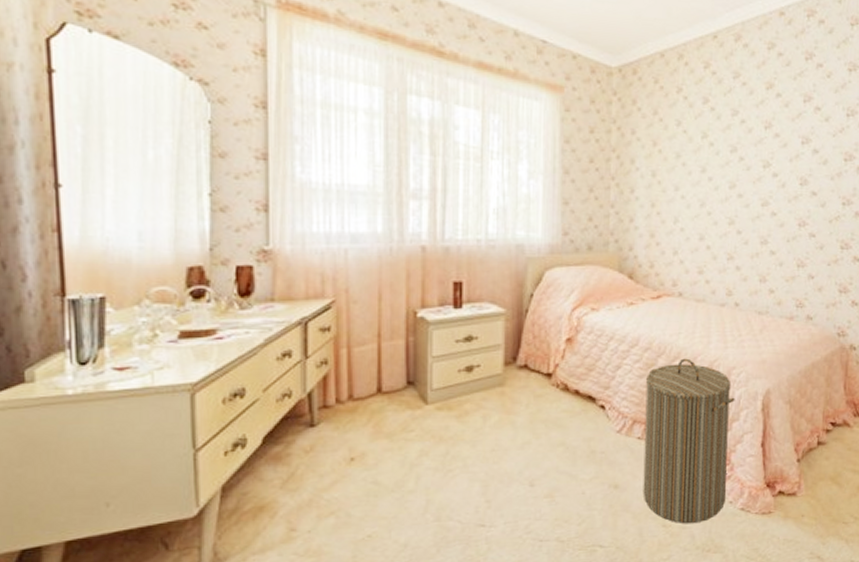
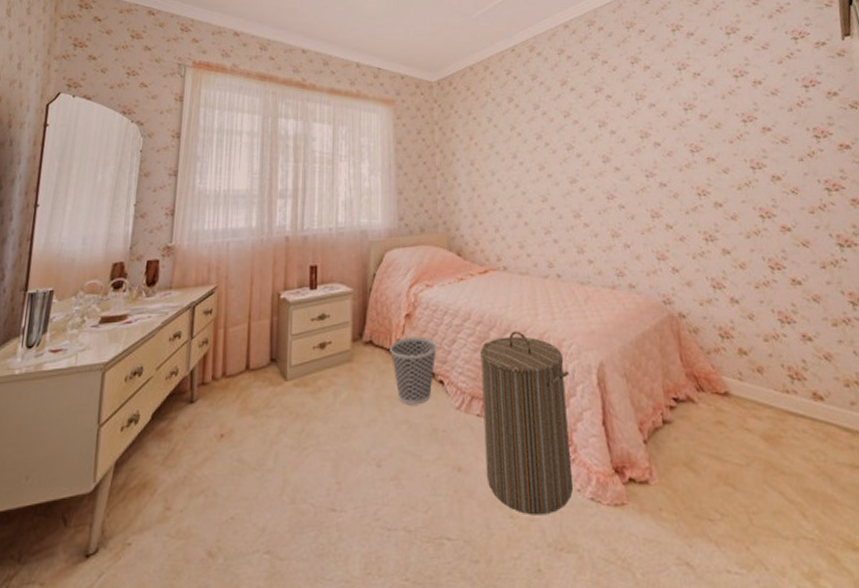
wastebasket: none [547,362,601,429] -> present [390,336,438,405]

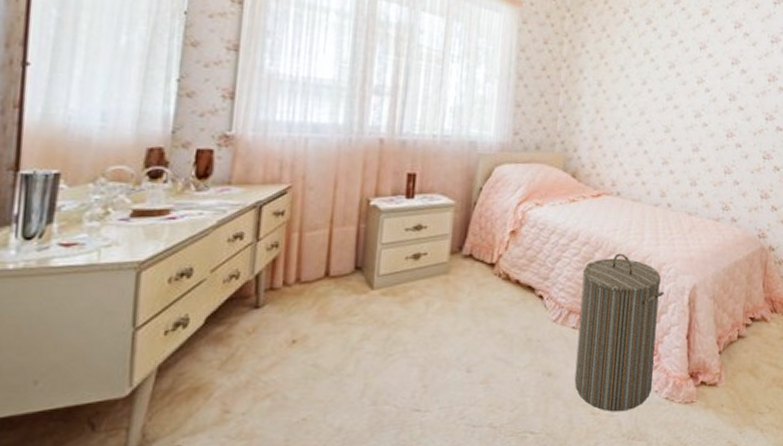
wastebasket: present [390,336,438,405] -> none [491,253,541,317]

